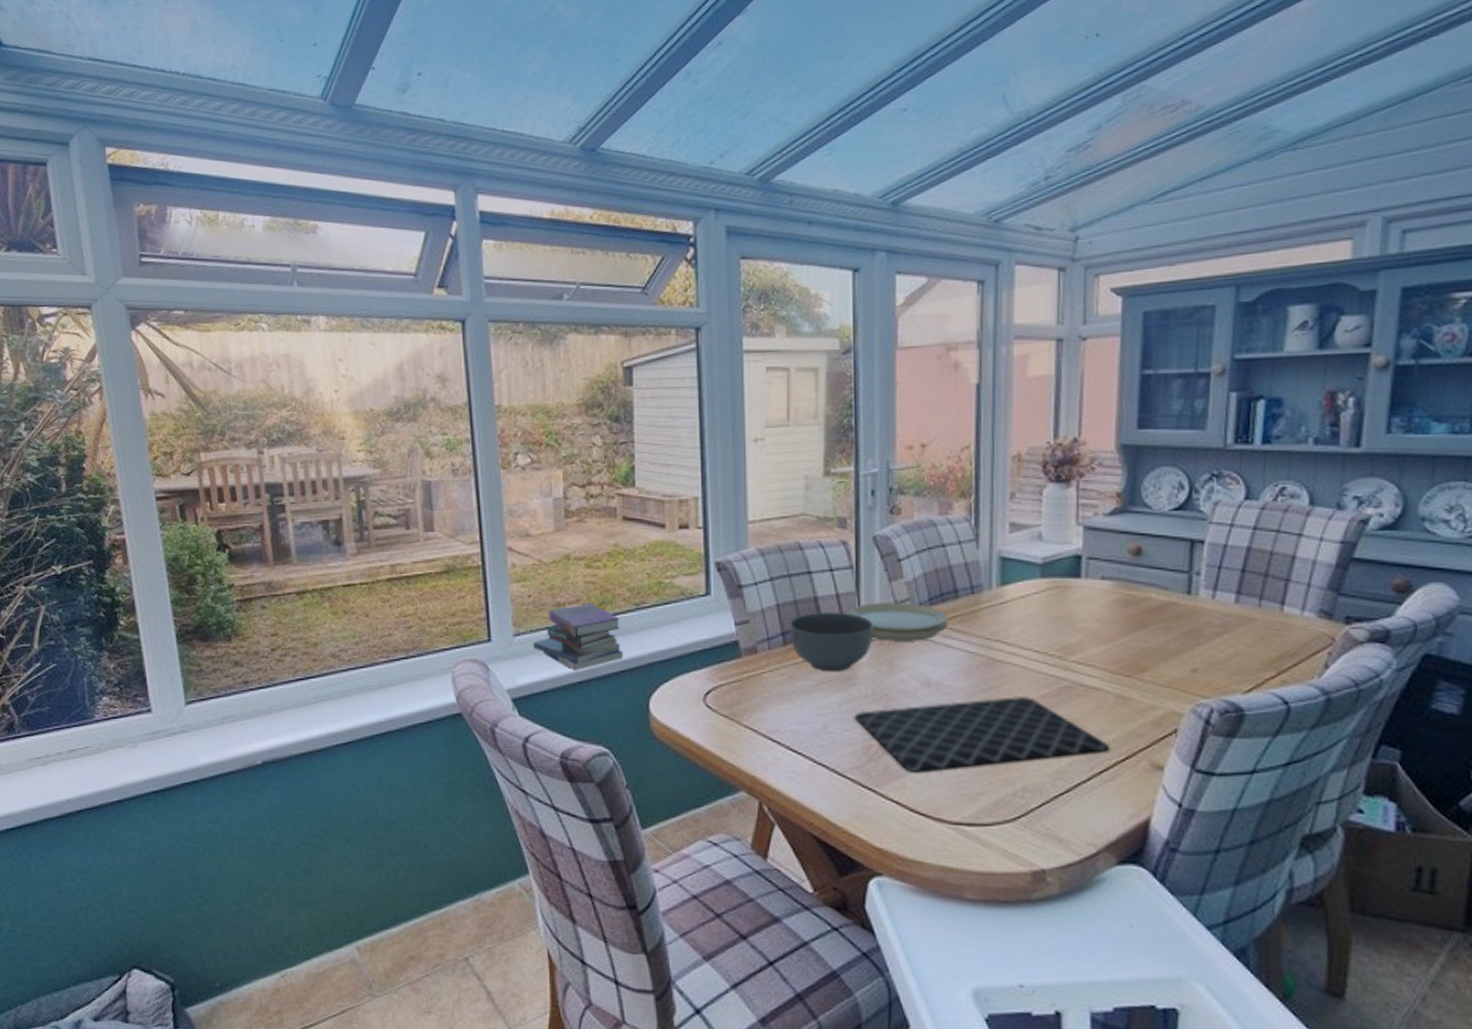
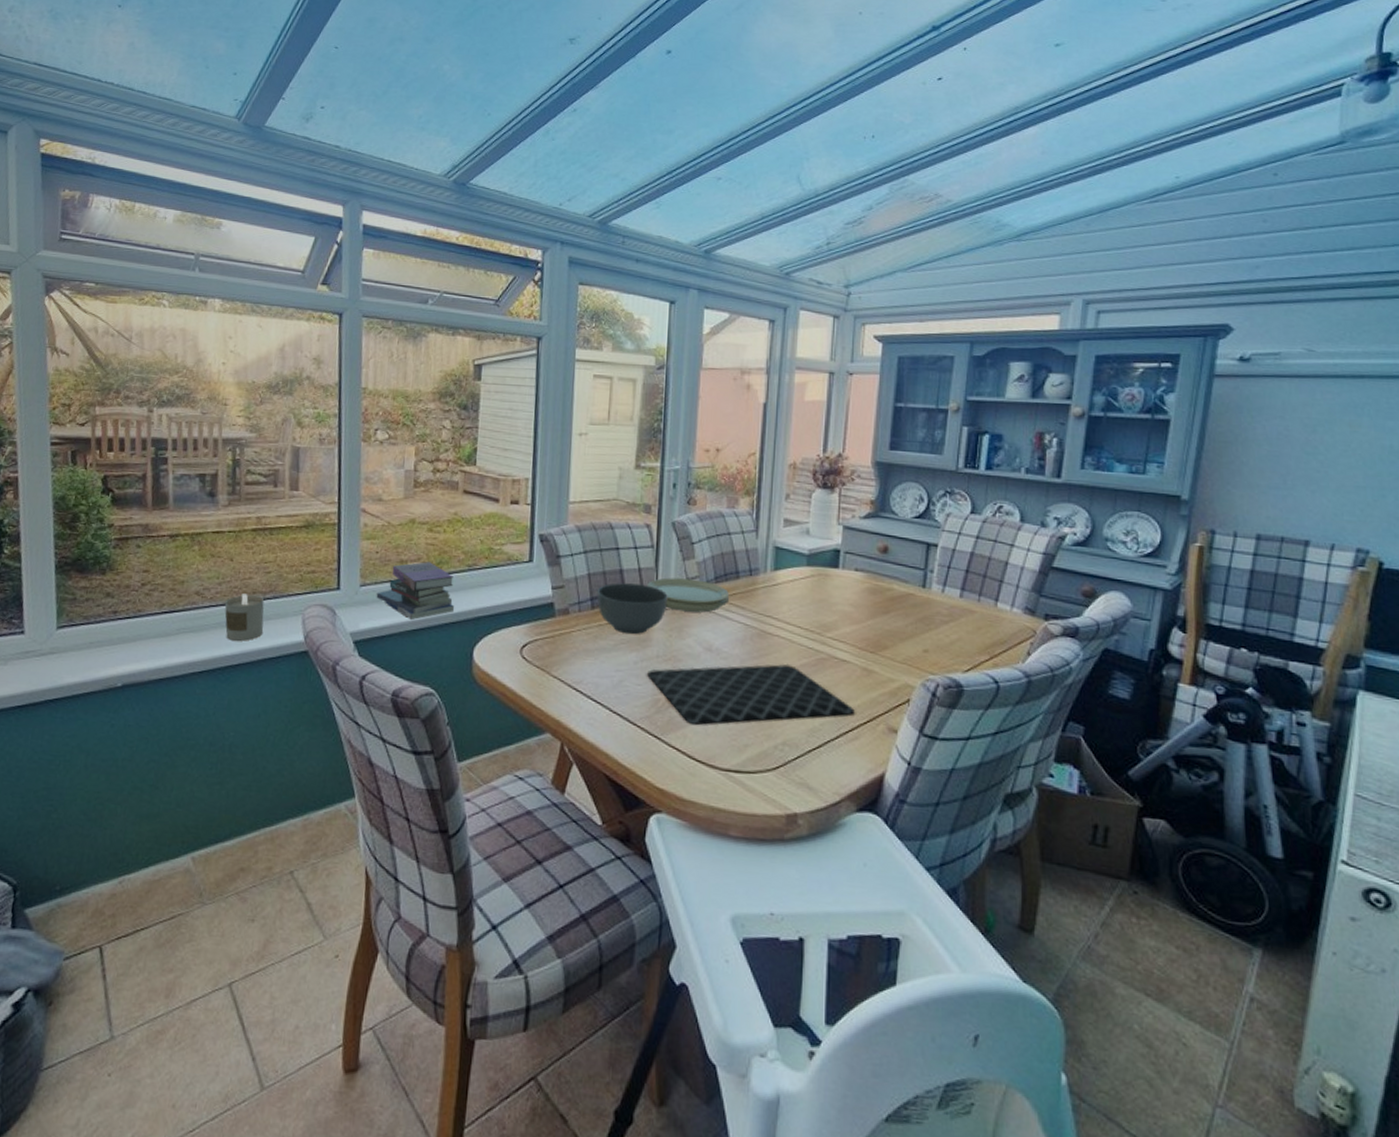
candle: none [364,653,410,706] -> present [224,593,265,641]

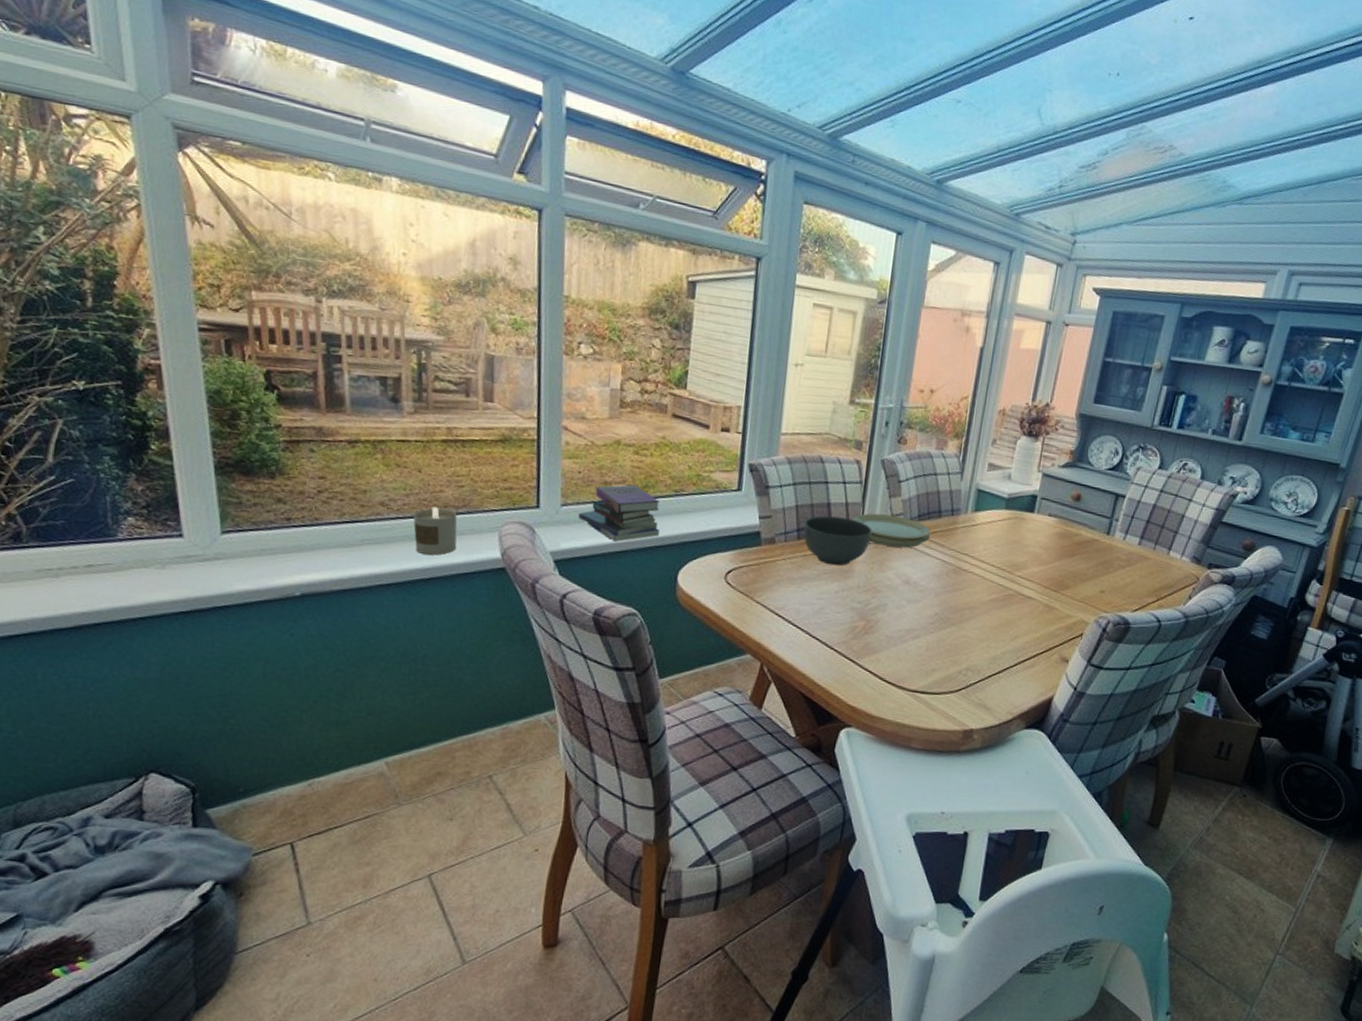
placemat: present [647,663,855,725] -> none [847,597,1034,650]

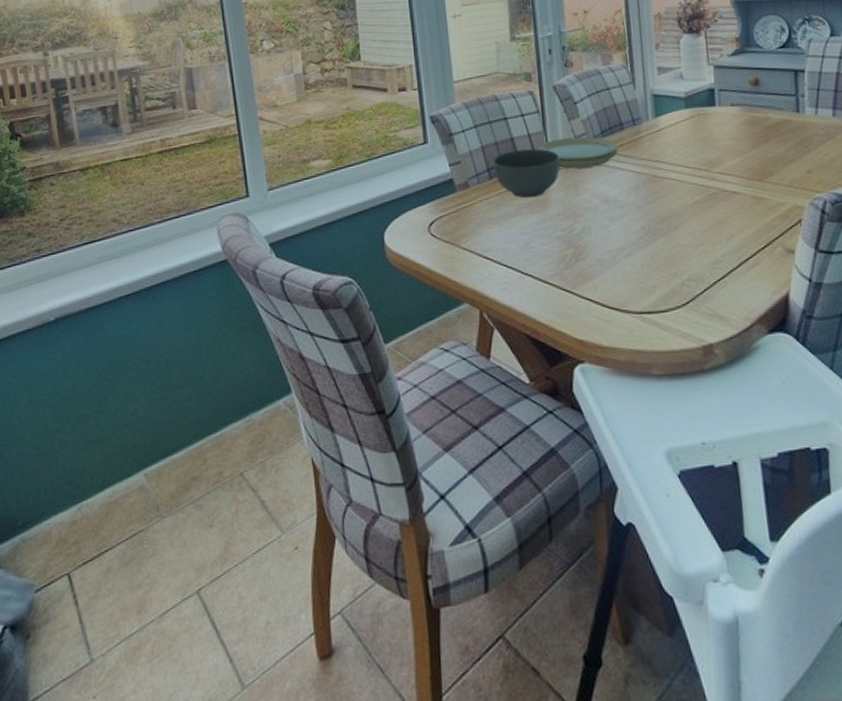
candle: present [413,507,458,555] -> none [141,214,183,261]
books: present [578,484,660,543] -> none [284,158,361,216]

